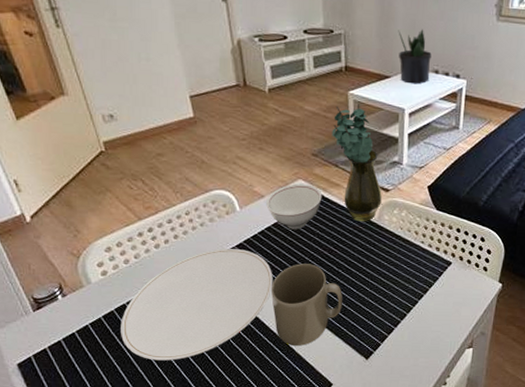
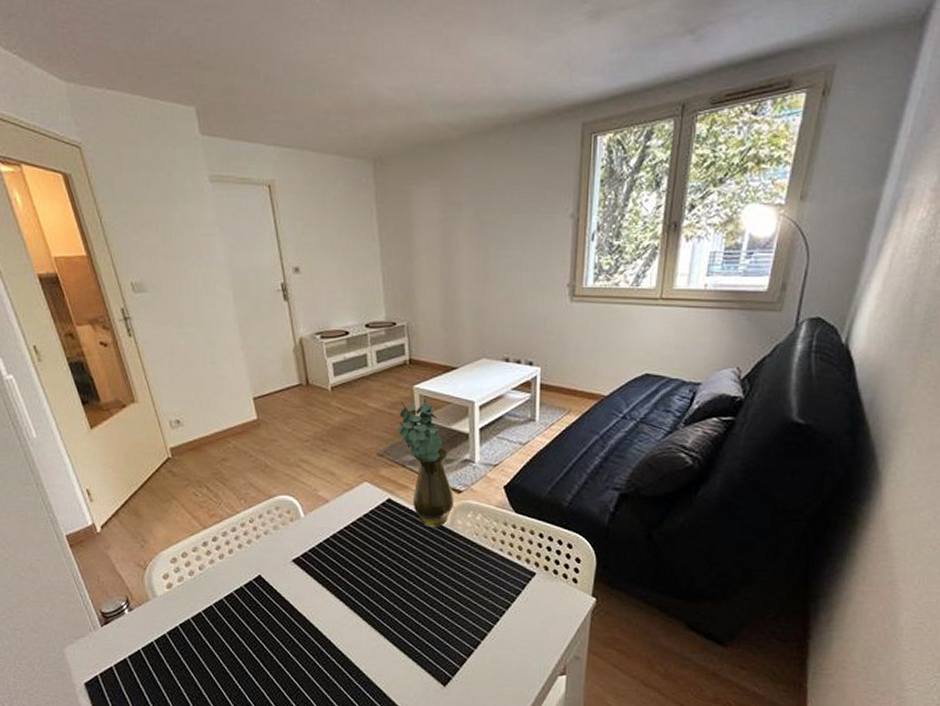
plate: present [121,249,273,361] -> none [185,559,340,683]
bowl: present [266,184,322,230] -> none [331,486,390,537]
mug: present [270,263,343,347] -> none [337,575,416,670]
planter: present [398,29,432,84] -> none [463,316,501,375]

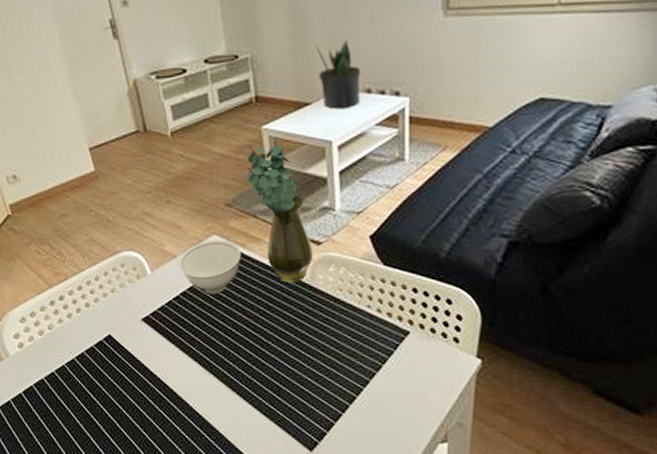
bowl: none [331,486,390,537] -> present [179,240,241,295]
planter: none [463,316,501,375] -> present [315,40,361,110]

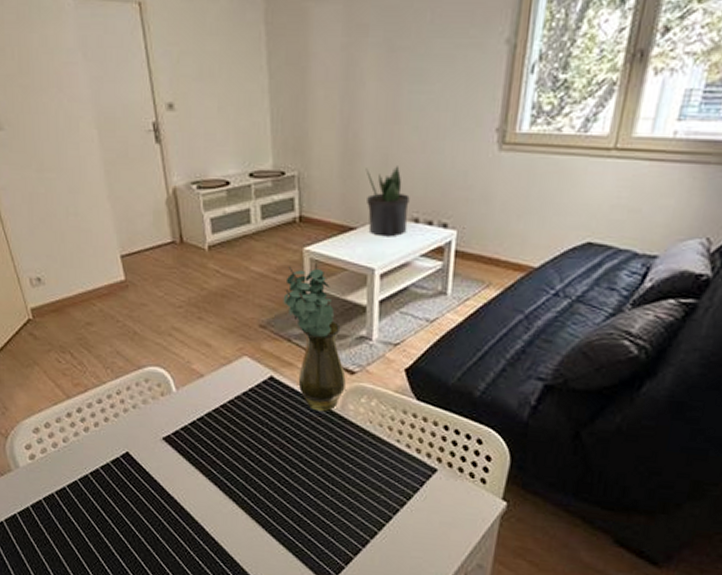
bowl: present [179,240,241,295] -> none [206,361,272,418]

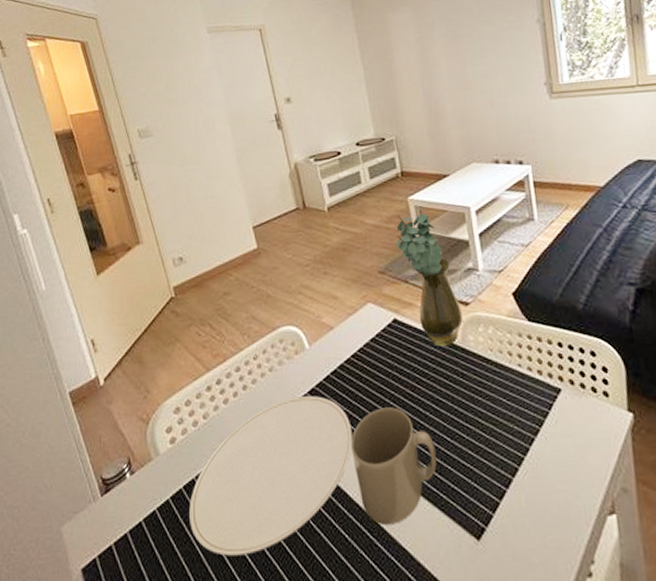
plate: none [49,436,214,564] -> present [189,396,353,556]
mug: none [211,459,298,560] -> present [350,407,437,526]
planter: present [365,166,410,237] -> none [449,121,491,179]

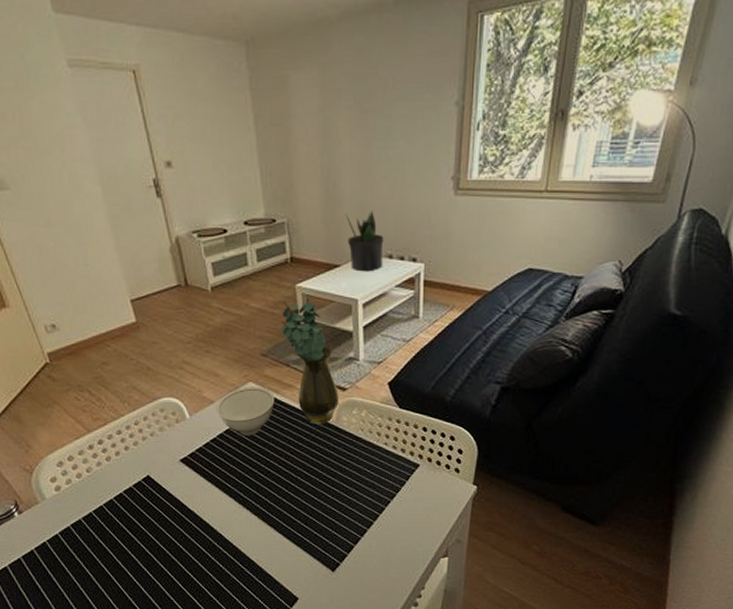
plate: present [189,396,353,556] -> none [77,459,229,577]
bowl: none [336,307,396,366] -> present [217,387,275,436]
mug: present [350,407,437,526] -> none [227,471,304,559]
planter: none [449,121,491,179] -> present [345,211,384,272]

